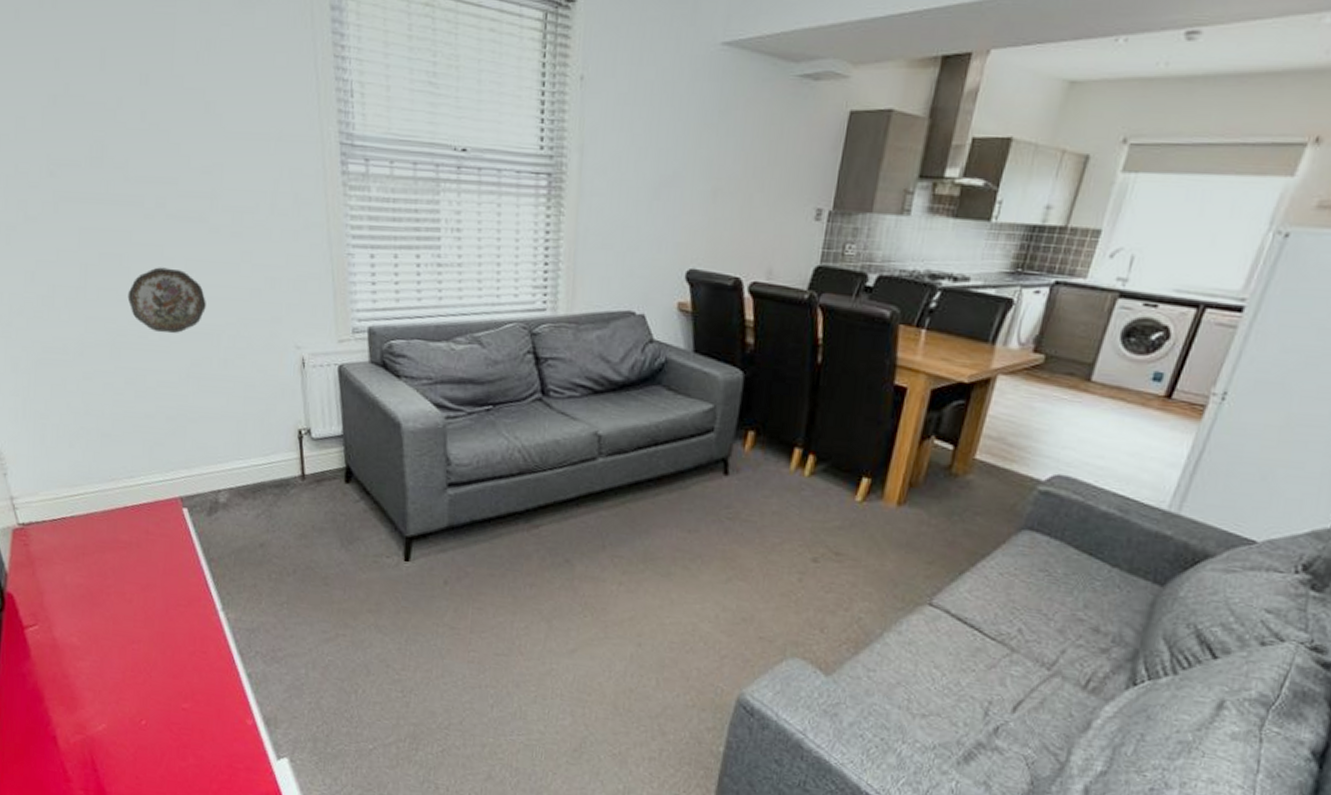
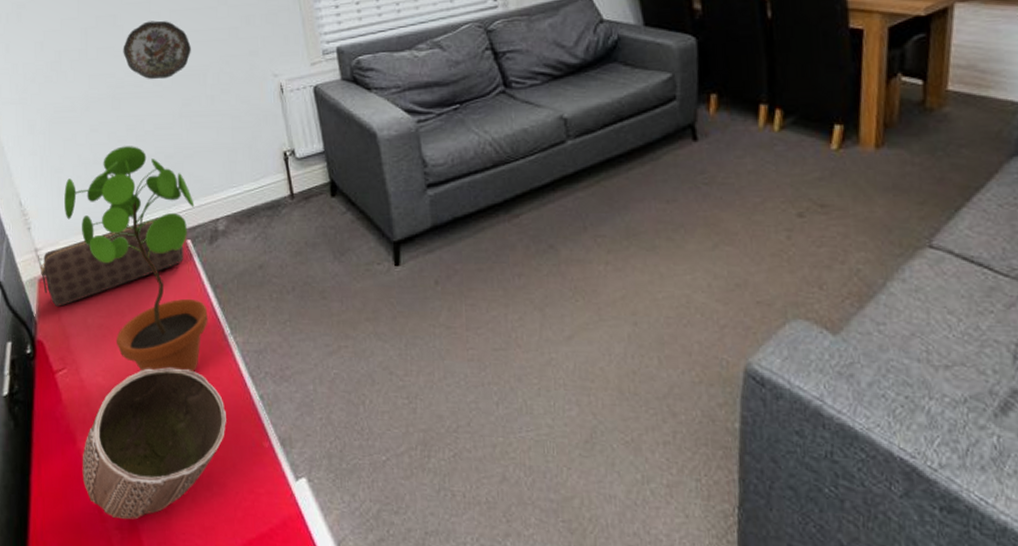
speaker: none [14,479,179,561] -> present [39,216,184,307]
potted plant: none [47,399,200,644] -> present [64,146,208,373]
decorative bowl: none [48,634,210,782] -> present [82,367,226,520]

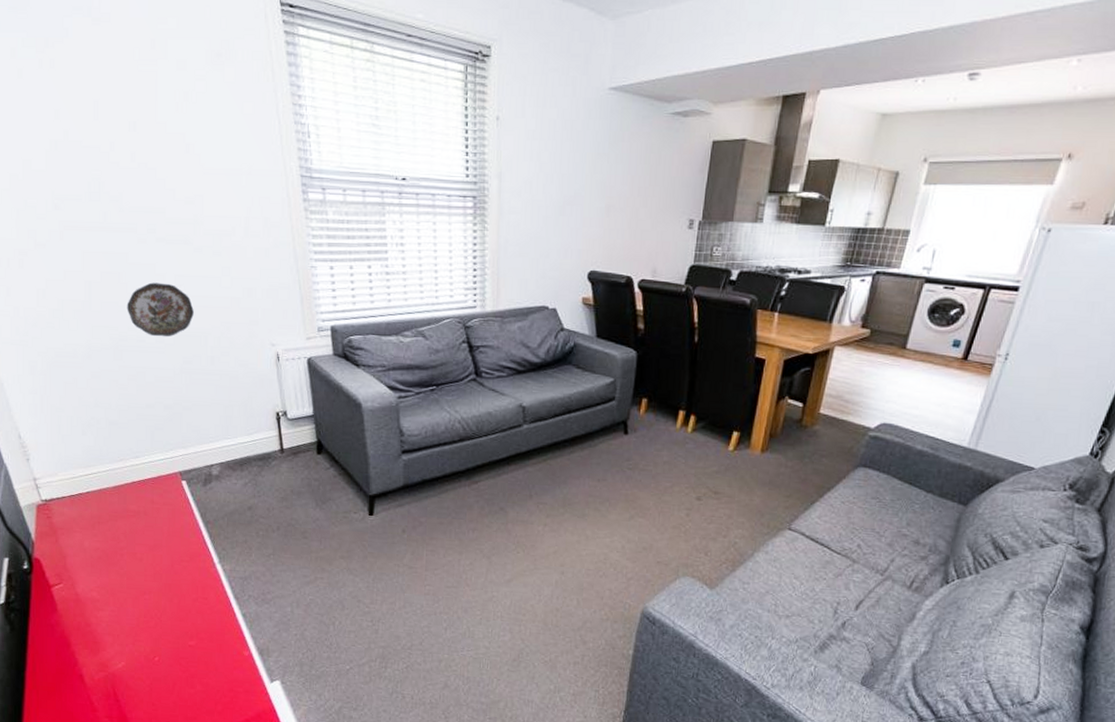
speaker: present [39,216,184,307] -> none [38,458,179,530]
potted plant: present [64,146,208,373] -> none [64,393,199,593]
decorative bowl: present [82,367,226,520] -> none [75,587,211,710]

